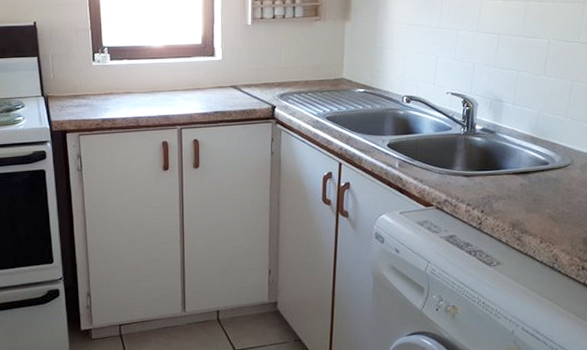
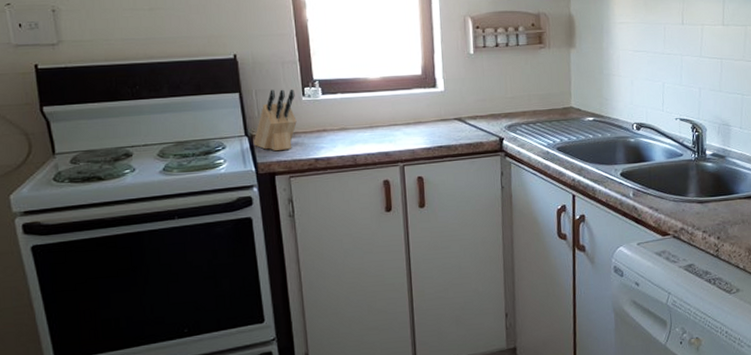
knife block: none [48,54,87,111] -> present [253,89,297,152]

